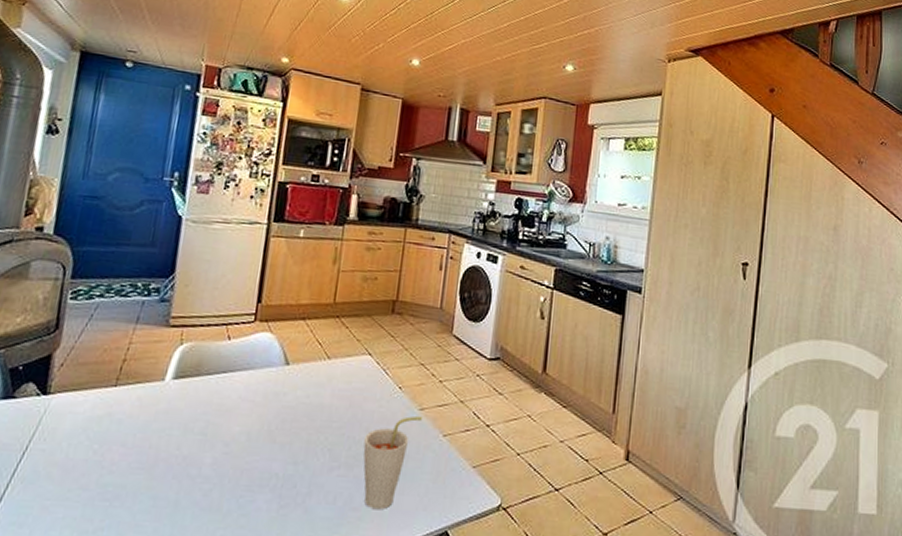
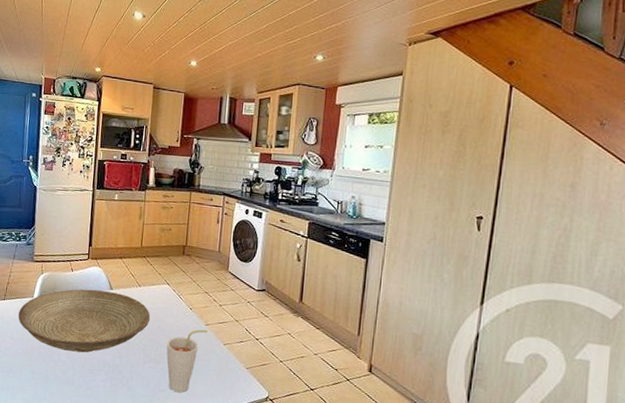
decorative bowl: none [136,365,343,461] -> present [18,289,151,353]

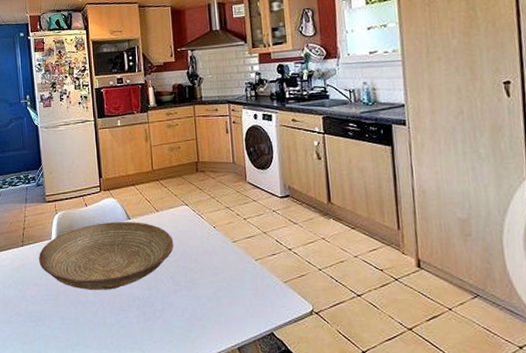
cup: present [166,329,209,393] -> none [195,247,237,319]

